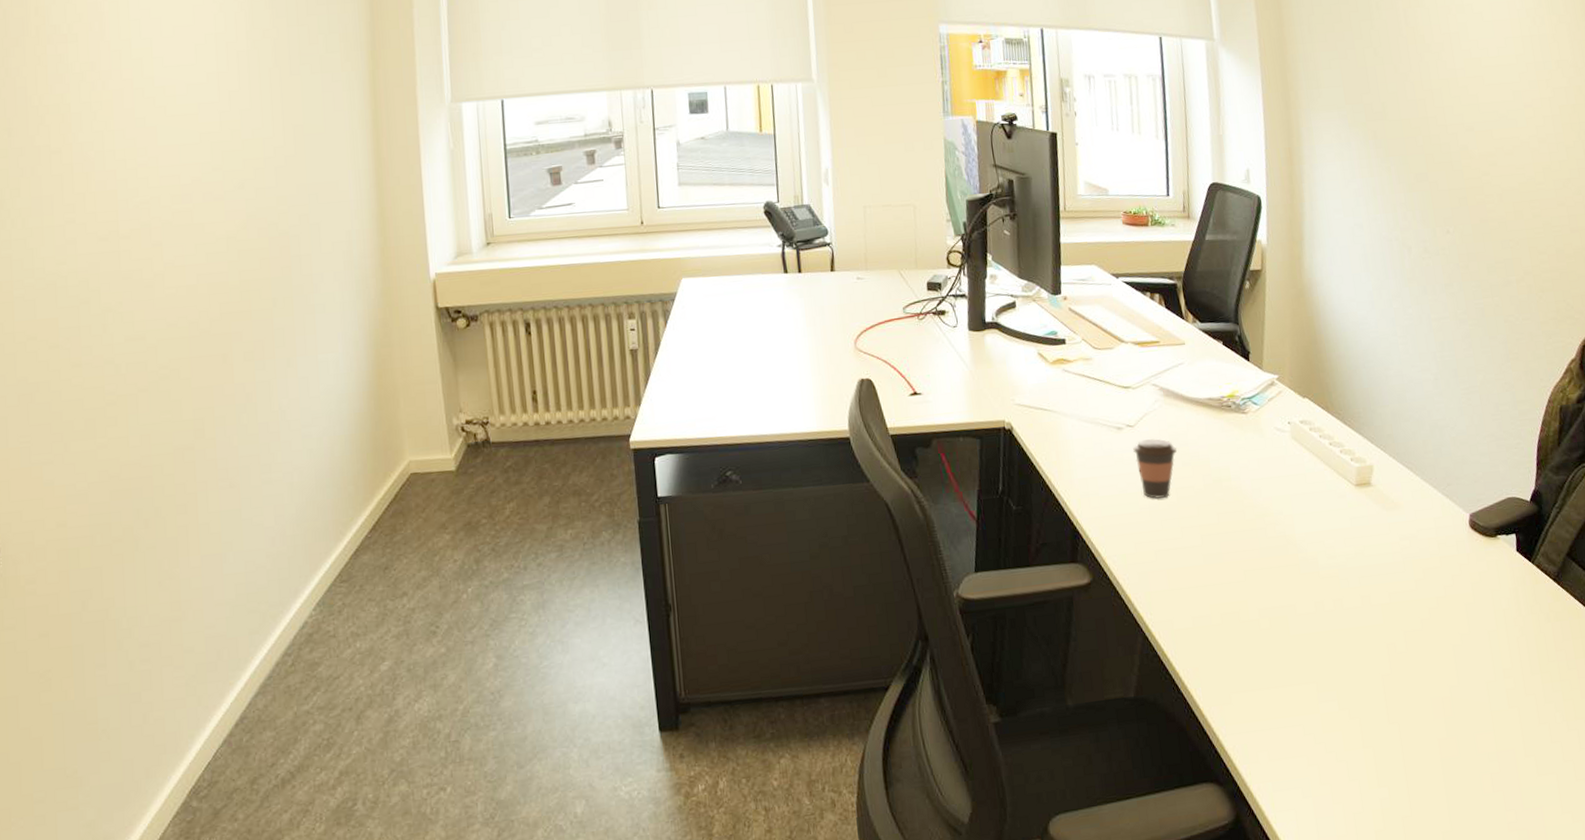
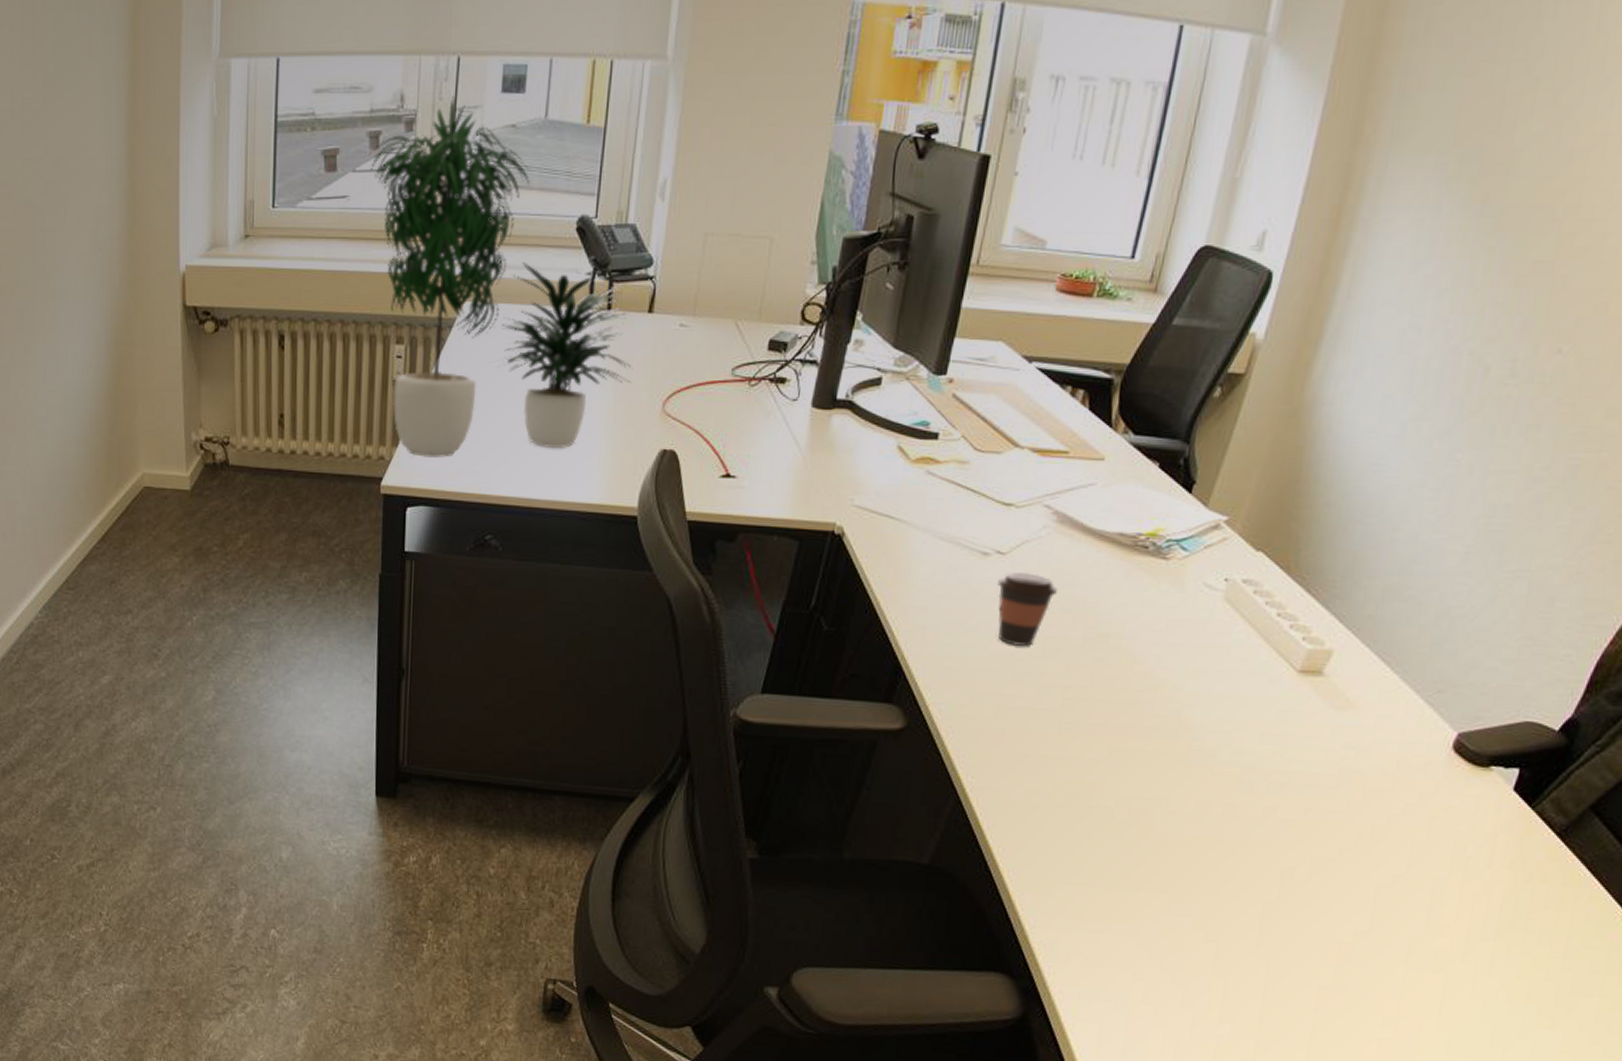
potted plant: none [587,119,827,413] -> present [369,96,633,459]

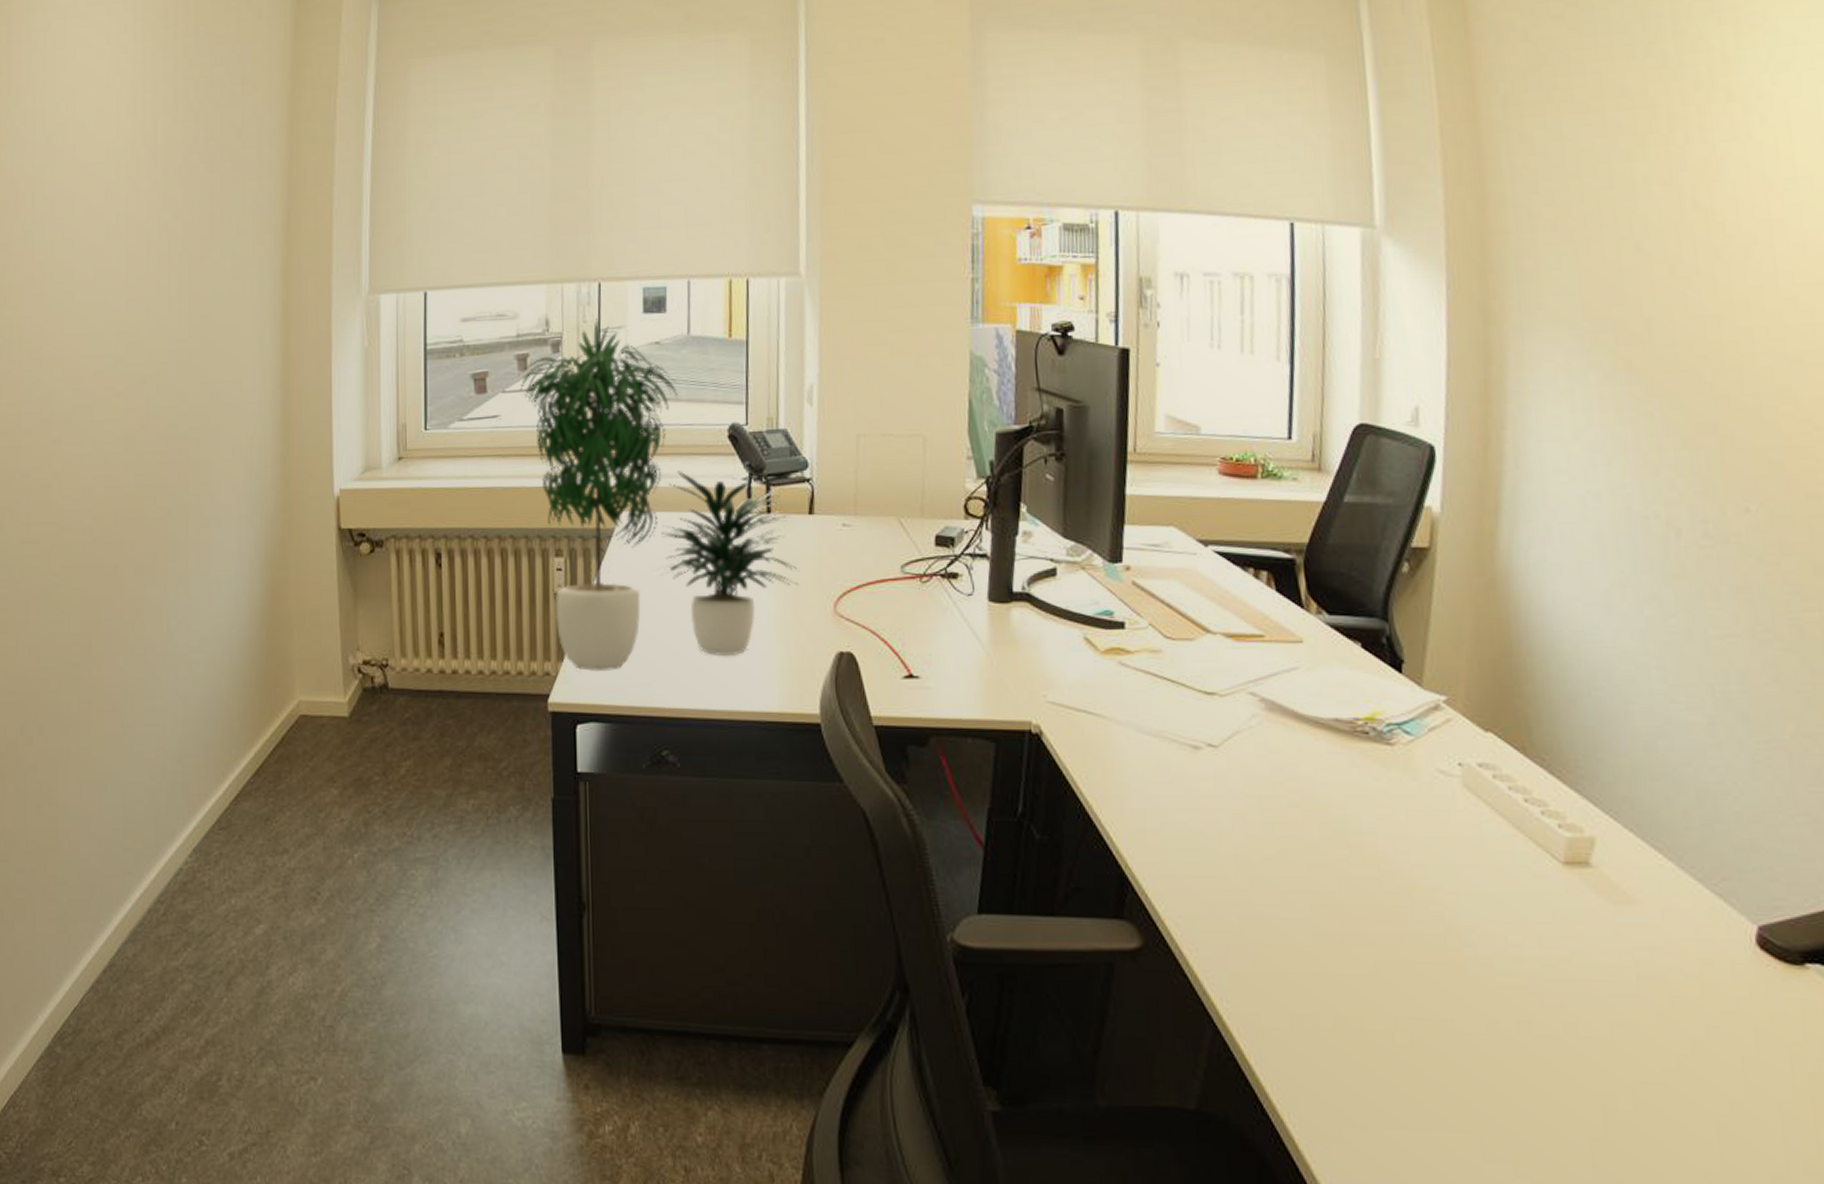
coffee cup: present [998,572,1058,648] -> none [1215,766,1282,849]

